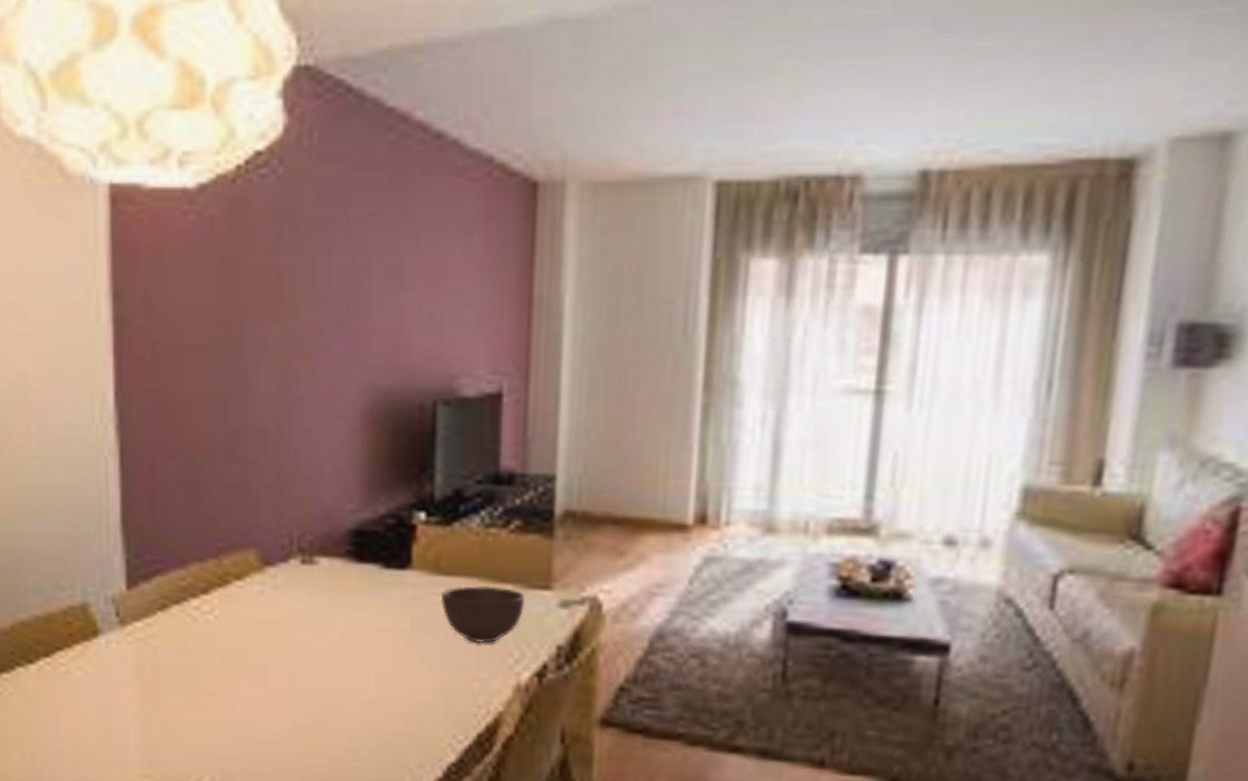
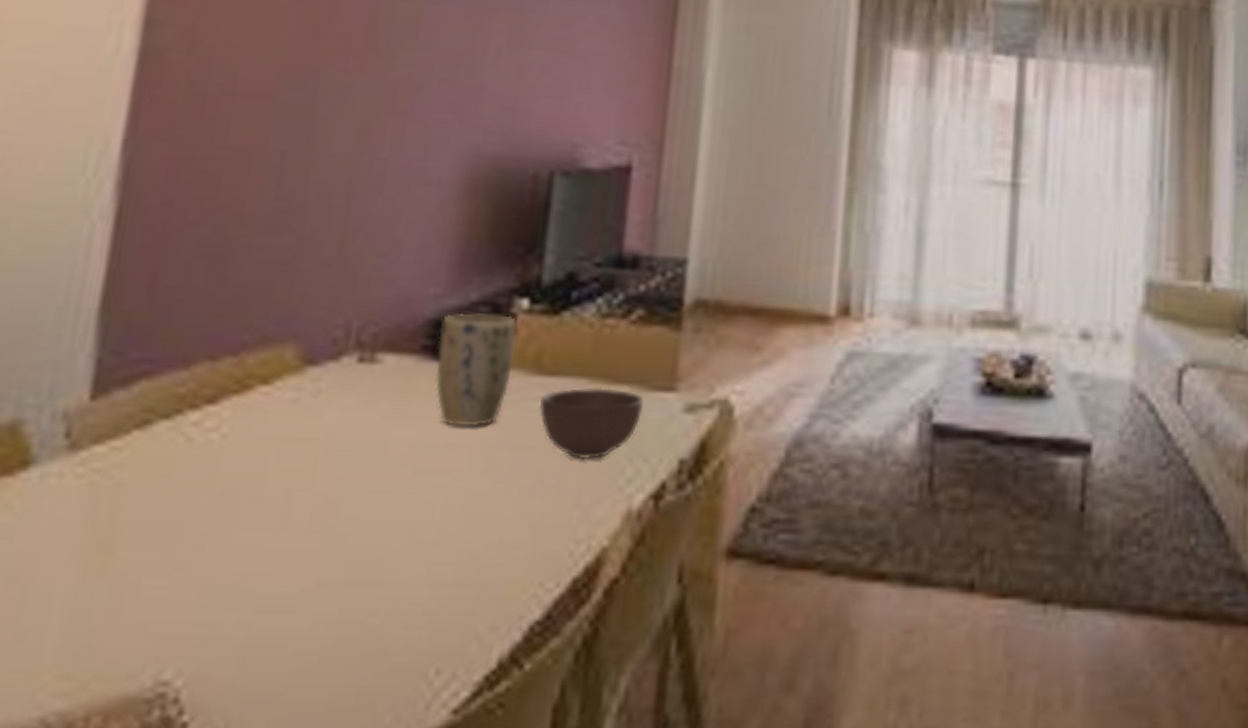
plant pot: none [358,524,418,616] -> present [435,313,518,427]

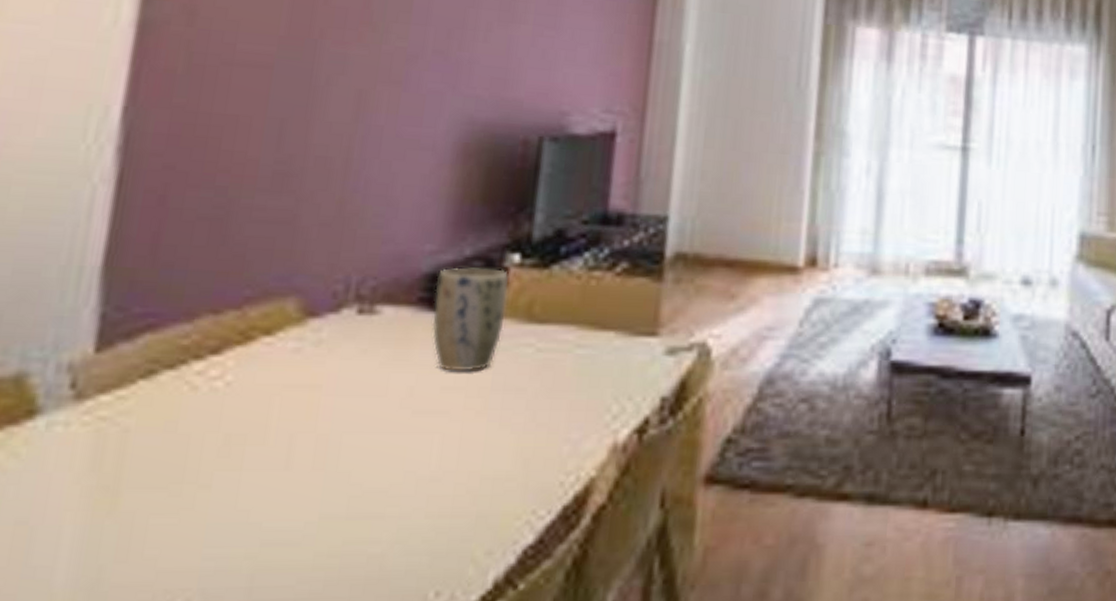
bowl: present [538,387,644,460] -> none [530,333,628,400]

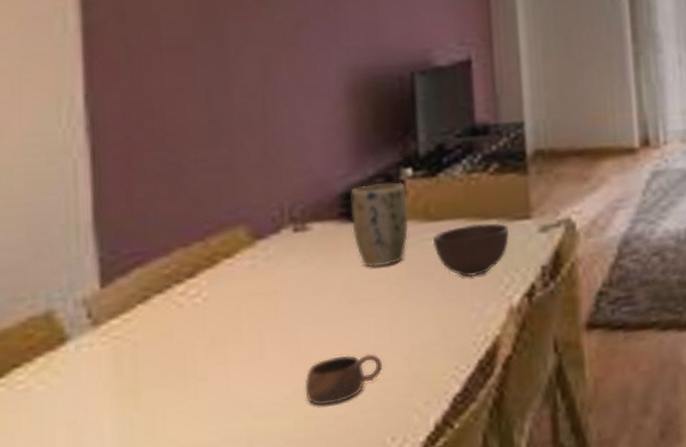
cup: none [334,478,442,539] -> present [305,353,383,406]
bowl: none [530,333,628,400] -> present [432,223,510,277]

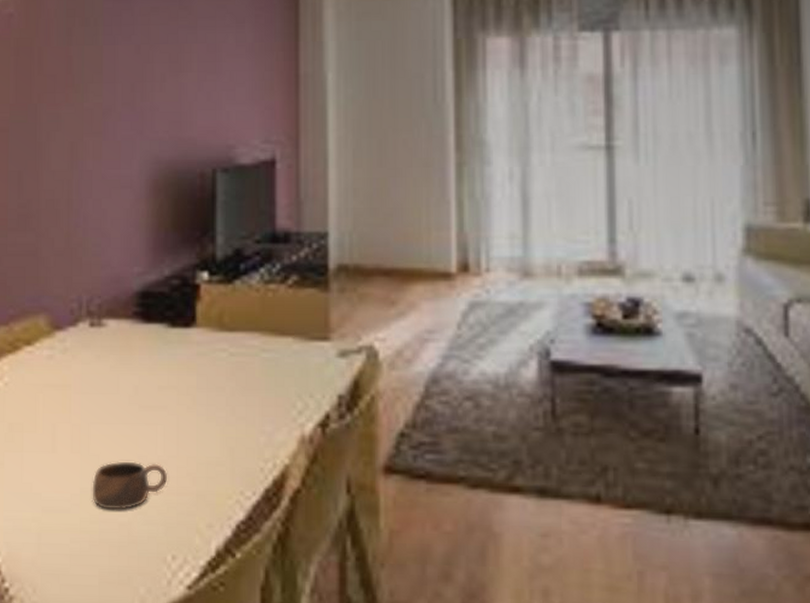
plant pot: present [350,182,409,267] -> none [145,285,202,373]
bowl: present [432,223,510,277] -> none [224,339,306,397]

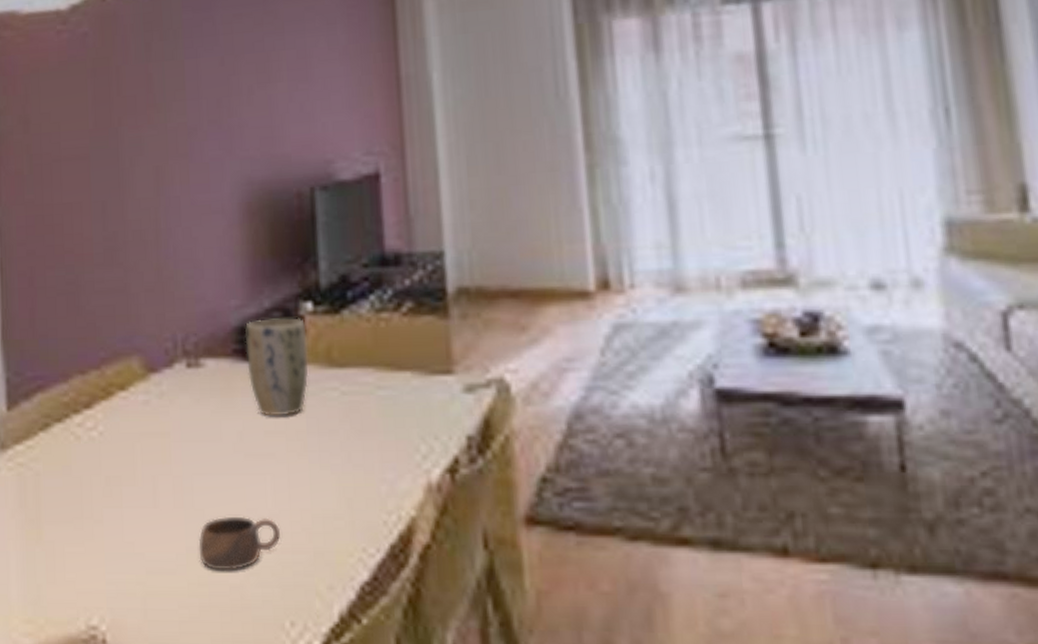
plant pot: none [145,285,202,373] -> present [245,317,309,416]

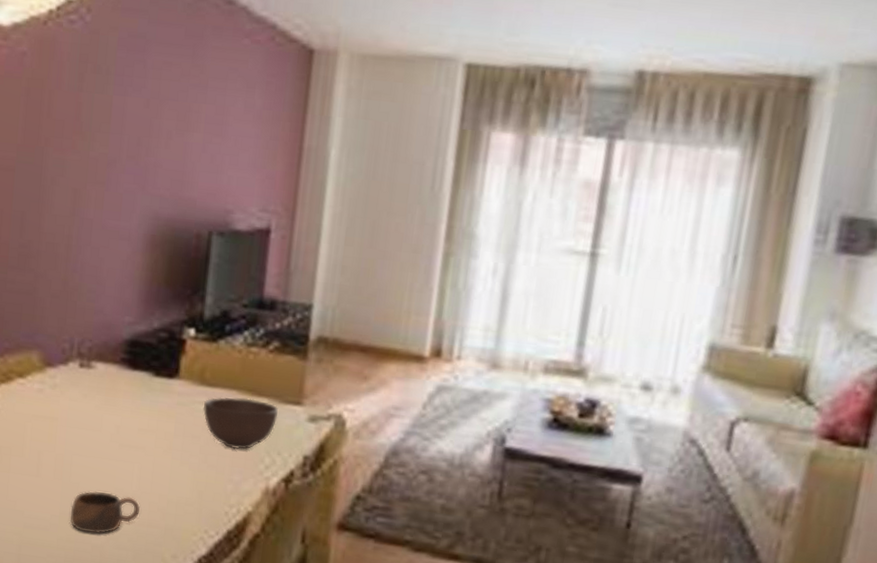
plant pot: present [245,317,309,416] -> none [131,336,187,419]
bowl: none [336,375,427,440] -> present [202,396,278,450]

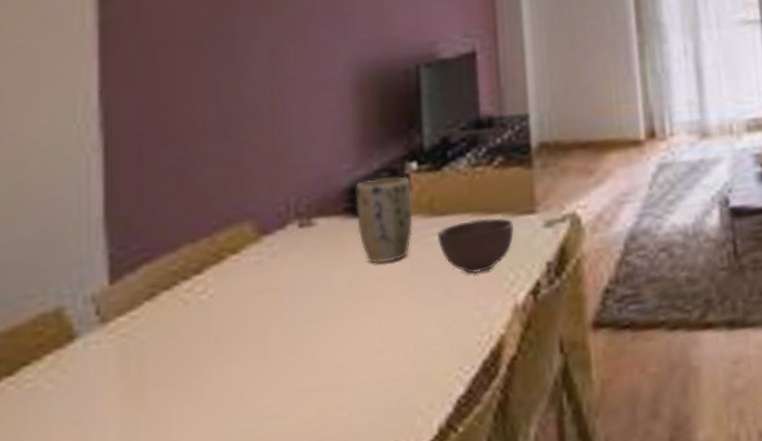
cup: present [69,491,141,534] -> none [308,353,387,407]
plant pot: none [131,336,187,419] -> present [355,176,413,263]

